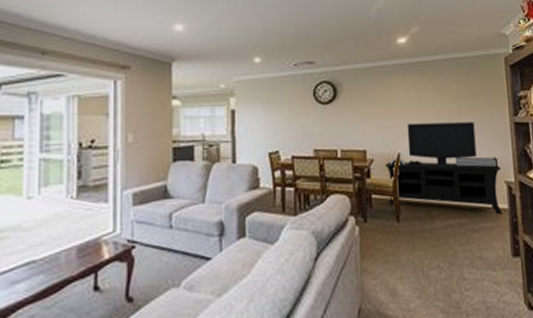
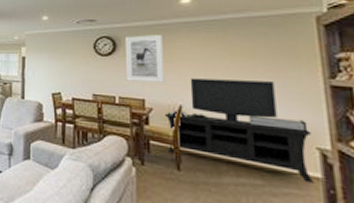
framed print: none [345,78,384,131] -> present [124,35,164,83]

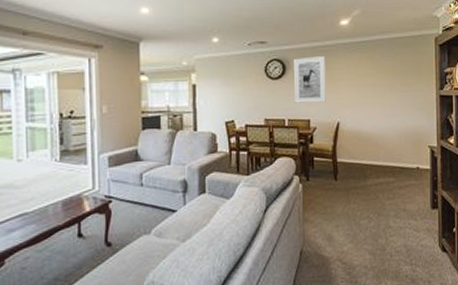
media console: present [164,78,314,183] -> none [325,95,427,174]

